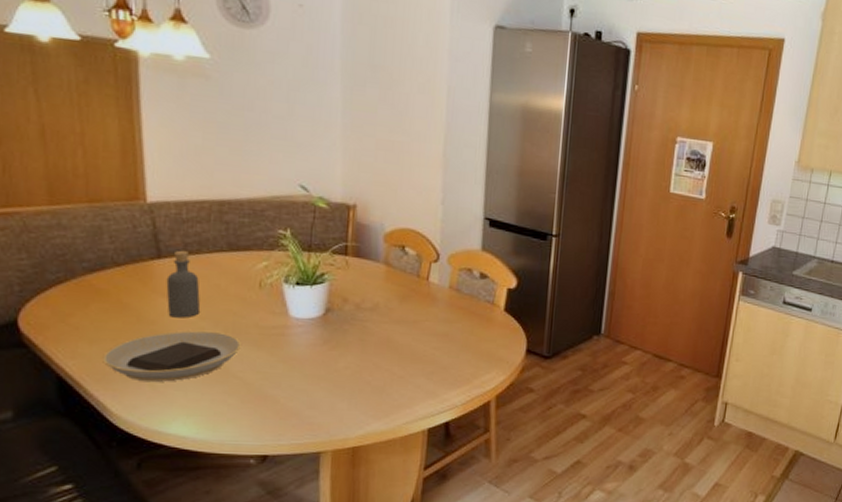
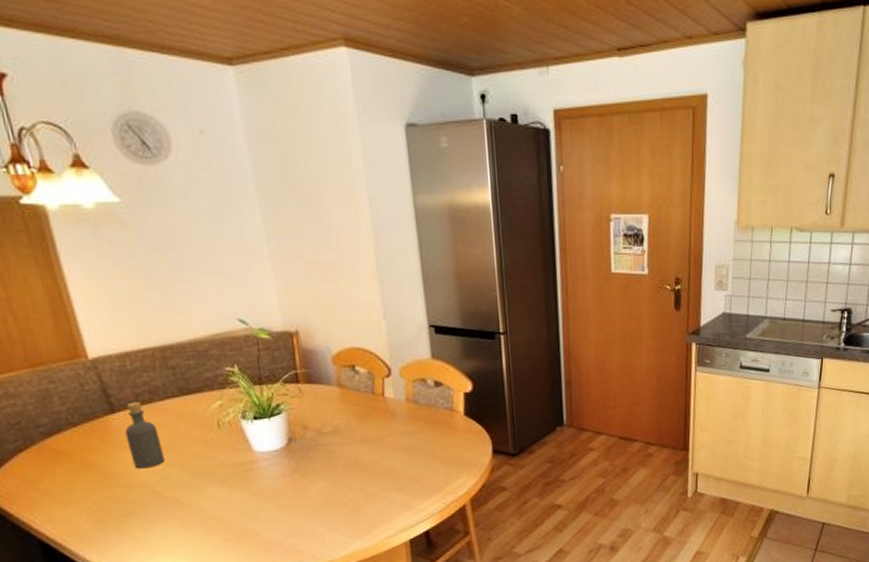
plate: present [102,330,241,383] -> none [79,476,212,535]

